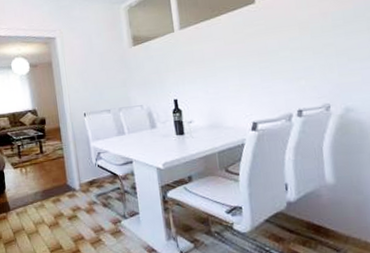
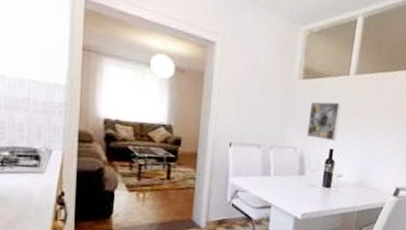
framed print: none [145,57,178,94] -> present [306,101,341,141]

